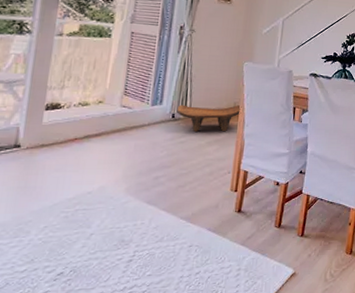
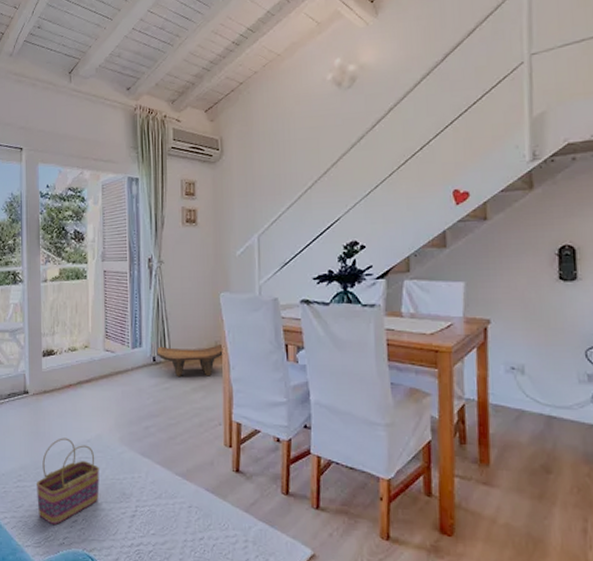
basket: none [14,191,98,280] -> present [35,437,100,524]

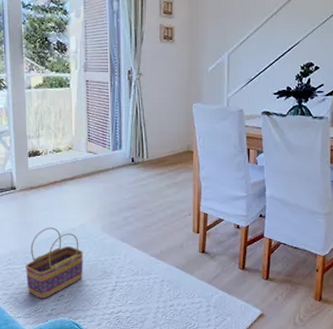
bench: present [156,345,225,376] -> none [135,148,195,175]

